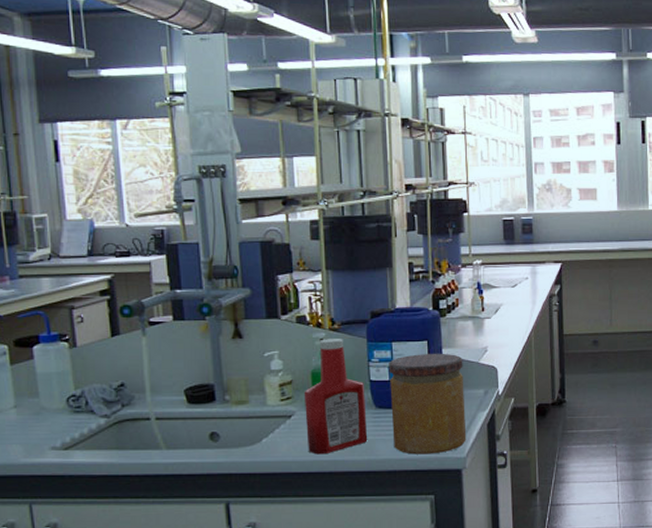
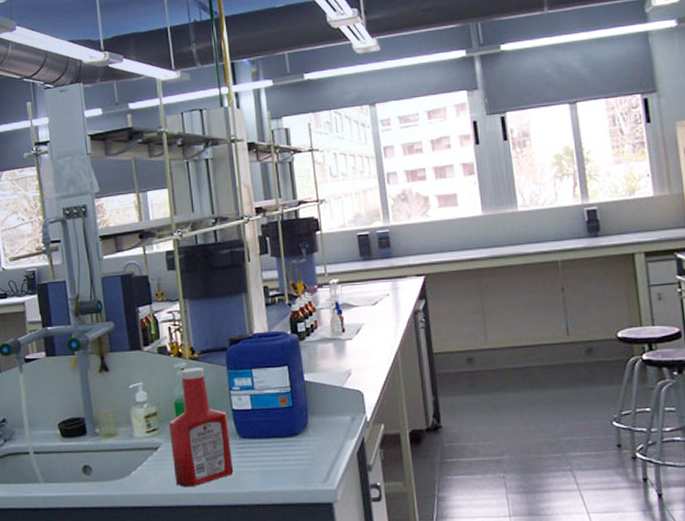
jar: present [389,353,467,455] -> none [250,378,336,487]

